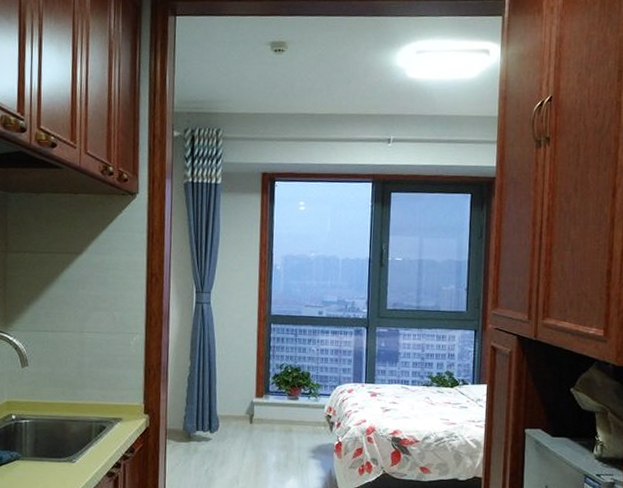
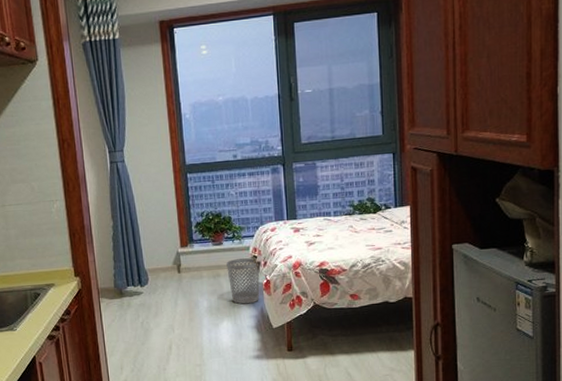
wastebasket: none [299,416,333,464] -> present [226,258,260,304]

